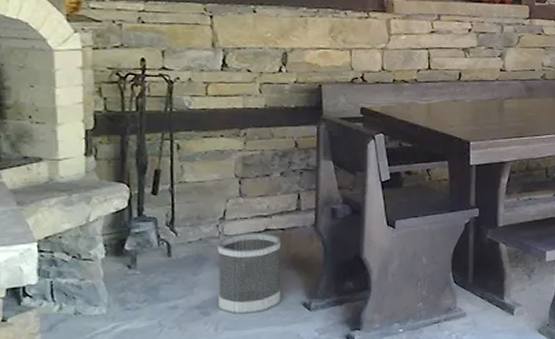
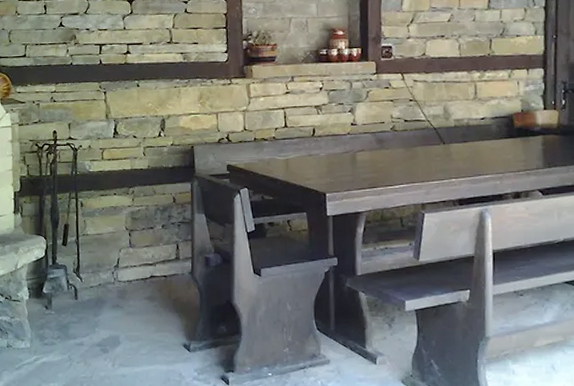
wastebasket: present [217,233,281,315] -> none [113,279,165,353]

